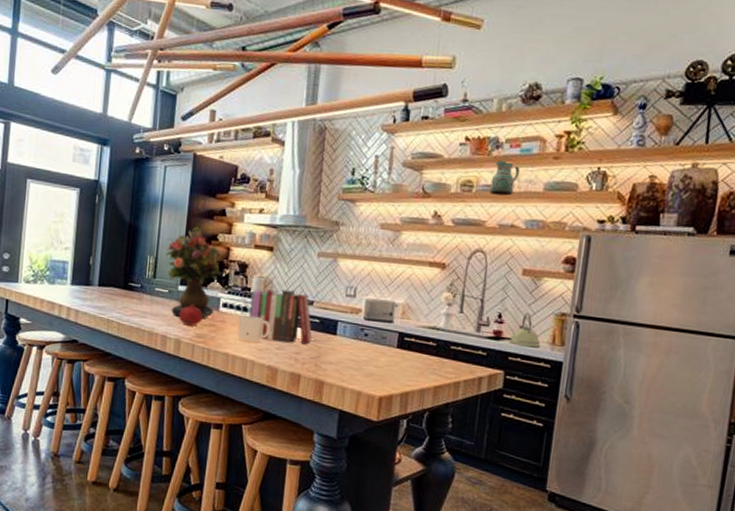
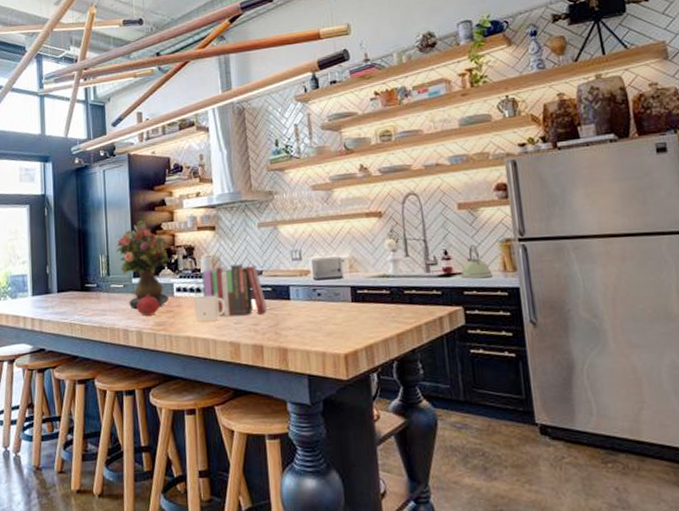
ceramic pitcher: present [489,159,520,196] -> none [407,104,433,139]

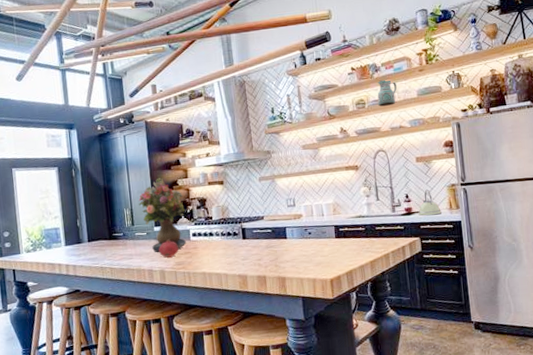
mug: present [194,295,225,322] -> none [207,237,234,260]
books: present [202,263,268,317] -> none [214,210,269,255]
toaster: present [311,256,344,281] -> none [303,202,329,222]
ceramic pitcher: none [407,104,433,139] -> present [377,78,397,107]

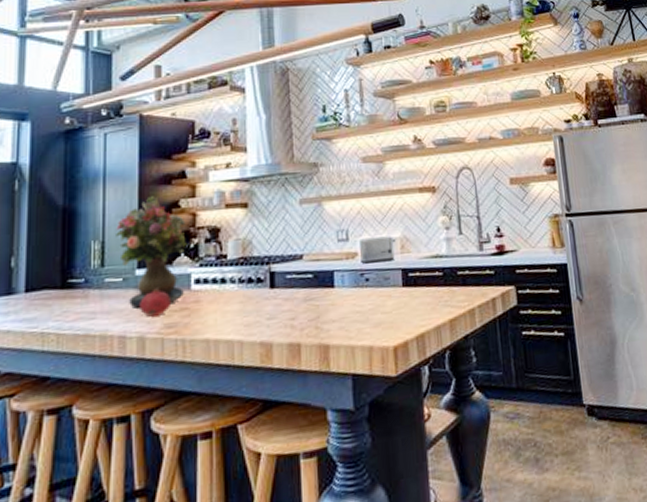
toaster: none [303,202,329,222] -> present [360,236,395,264]
ceramic pitcher: present [377,78,397,107] -> none [461,76,486,111]
kettle: present [418,189,441,216] -> none [513,220,542,257]

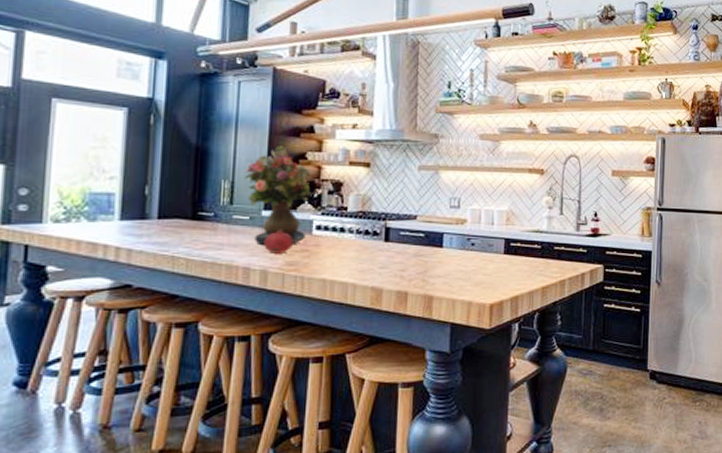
toaster: present [360,236,395,264] -> none [469,207,502,231]

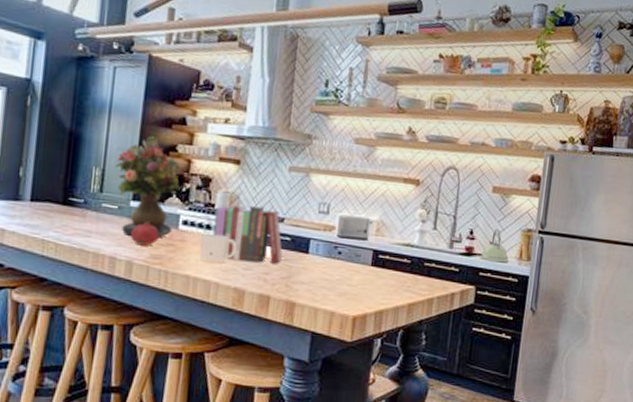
mug: none [335,236,371,264] -> present [199,233,236,263]
books: none [348,205,418,260] -> present [213,205,283,264]
toaster: none [469,207,502,231] -> present [337,214,372,241]
kettle: none [605,209,632,241] -> present [480,229,509,263]

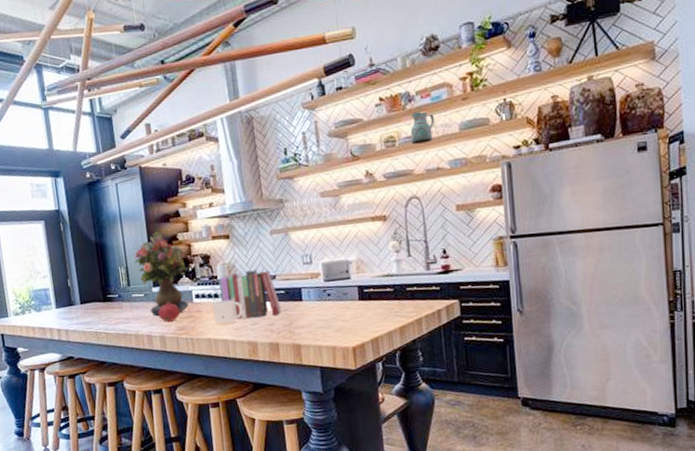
ceramic pitcher: none [462,78,490,115] -> present [410,109,434,145]
kettle: present [480,229,509,263] -> none [457,243,486,275]

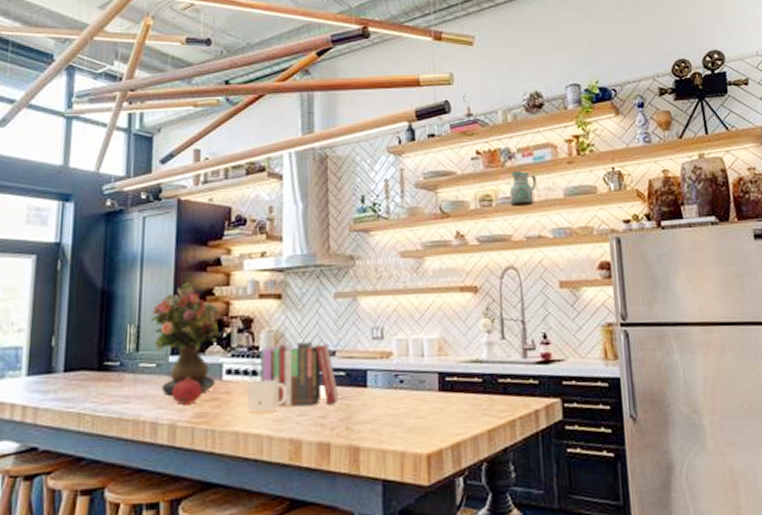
toaster: present [321,259,352,282] -> none [395,336,432,364]

